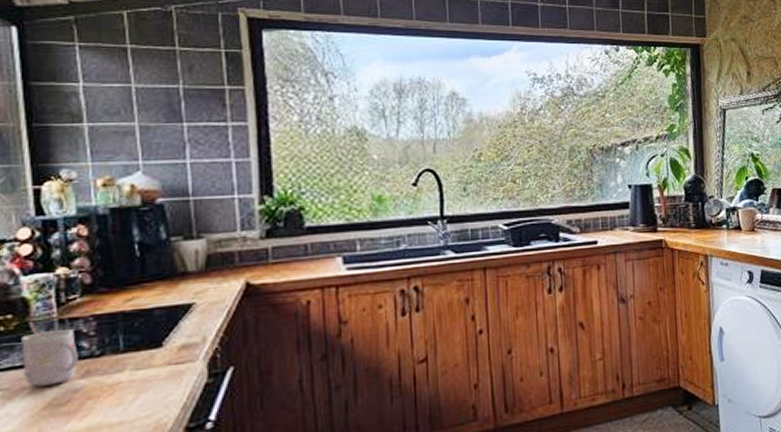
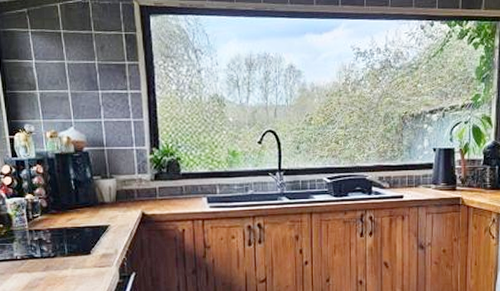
mug: present [21,321,78,387] -> none [9,230,42,274]

